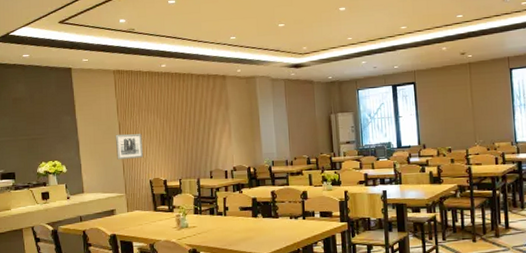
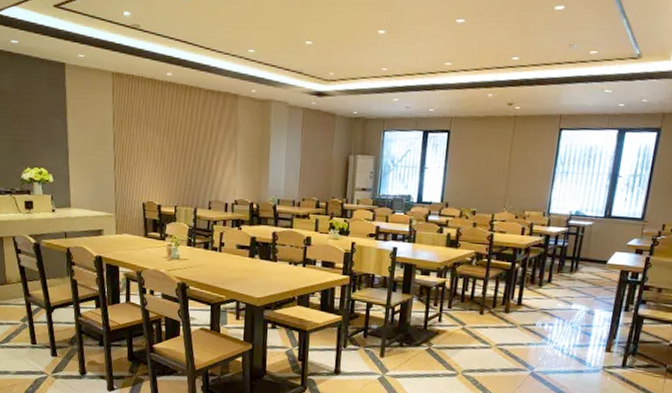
wall art: present [115,133,144,159] -> none [108,147,139,177]

